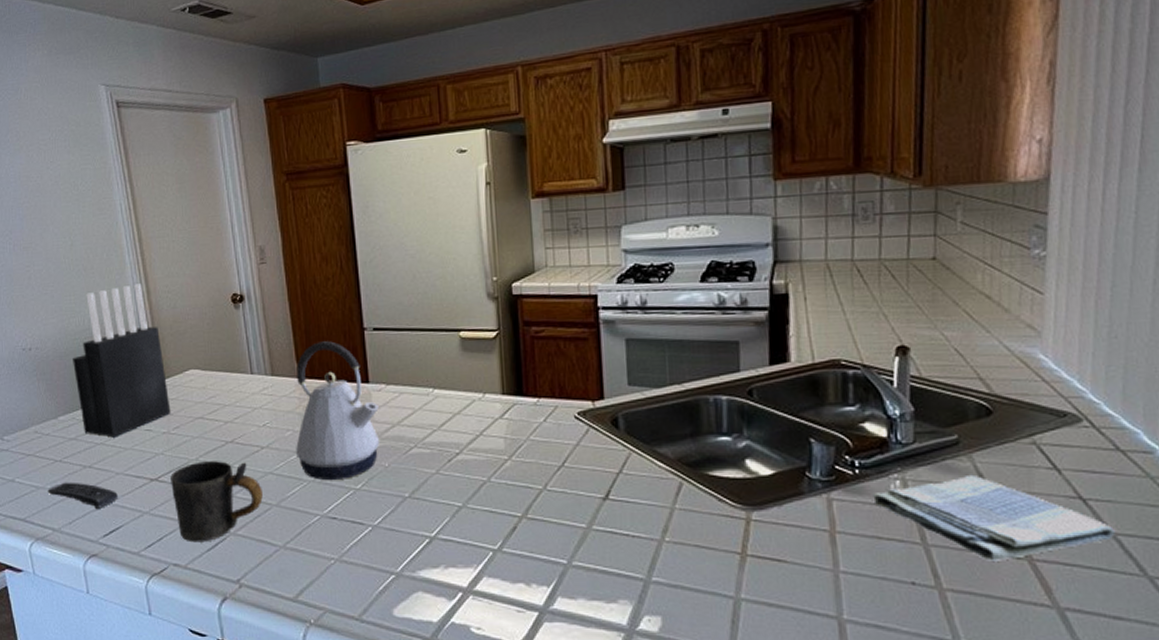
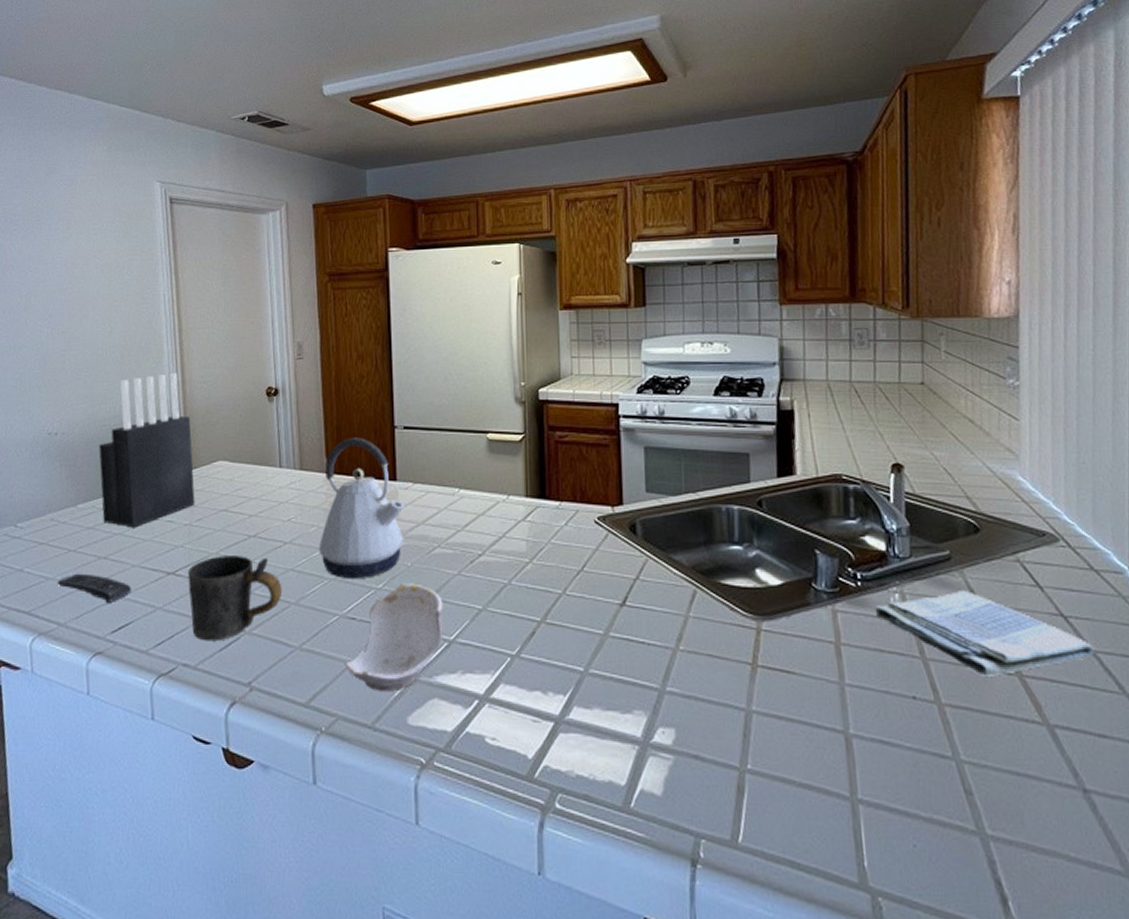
bowl: none [329,483,425,586] -> present [345,583,443,692]

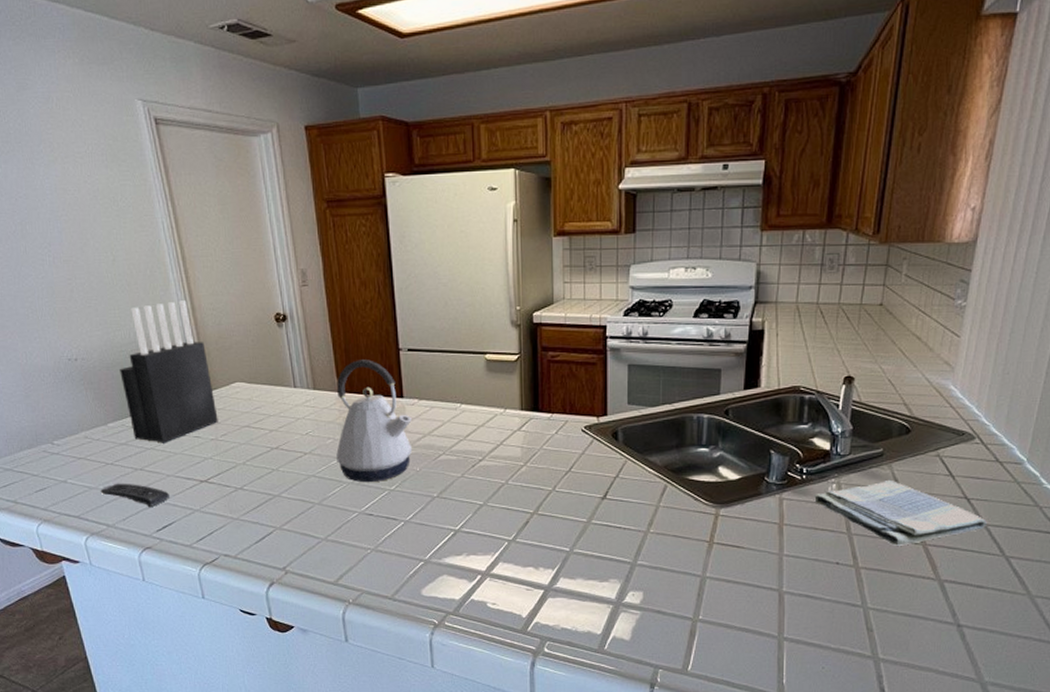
mug: present [188,555,282,642] -> none [219,465,306,536]
bowl: present [345,583,443,692] -> none [366,485,450,571]

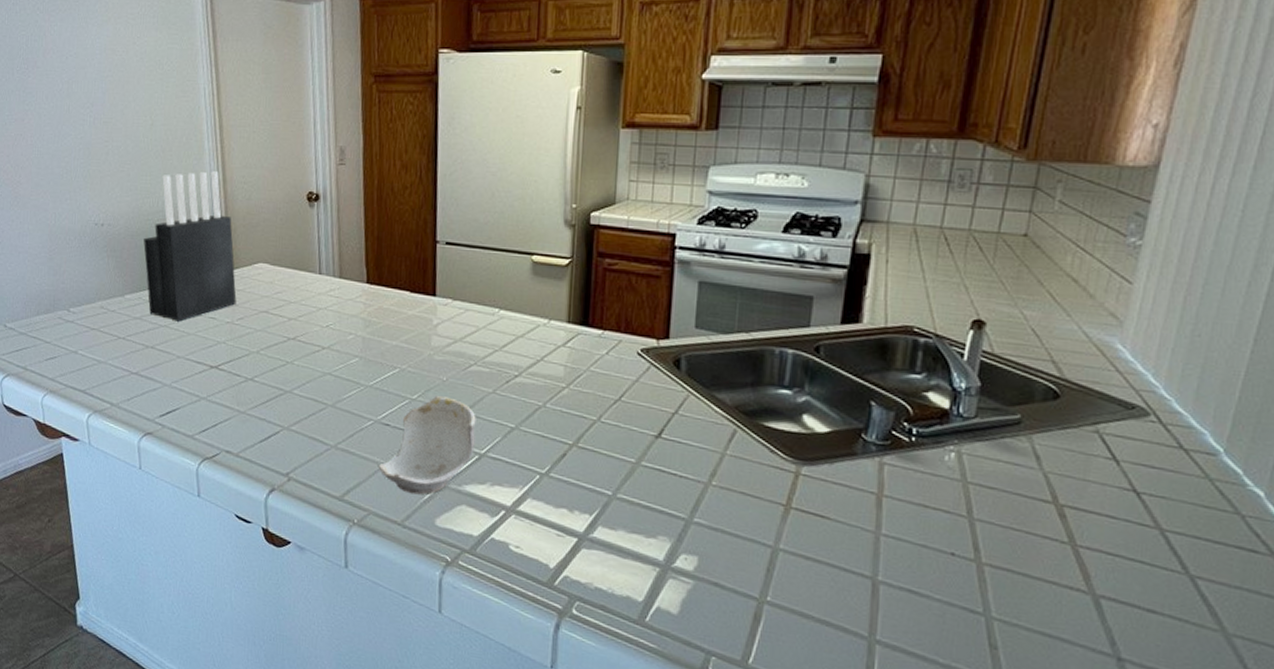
remote control: present [100,483,169,508] -> none [109,359,177,390]
kettle: present [336,360,412,483] -> none [356,249,443,389]
bowl: none [366,485,450,571] -> present [378,396,476,495]
dish towel: present [814,479,987,546] -> none [925,455,1163,543]

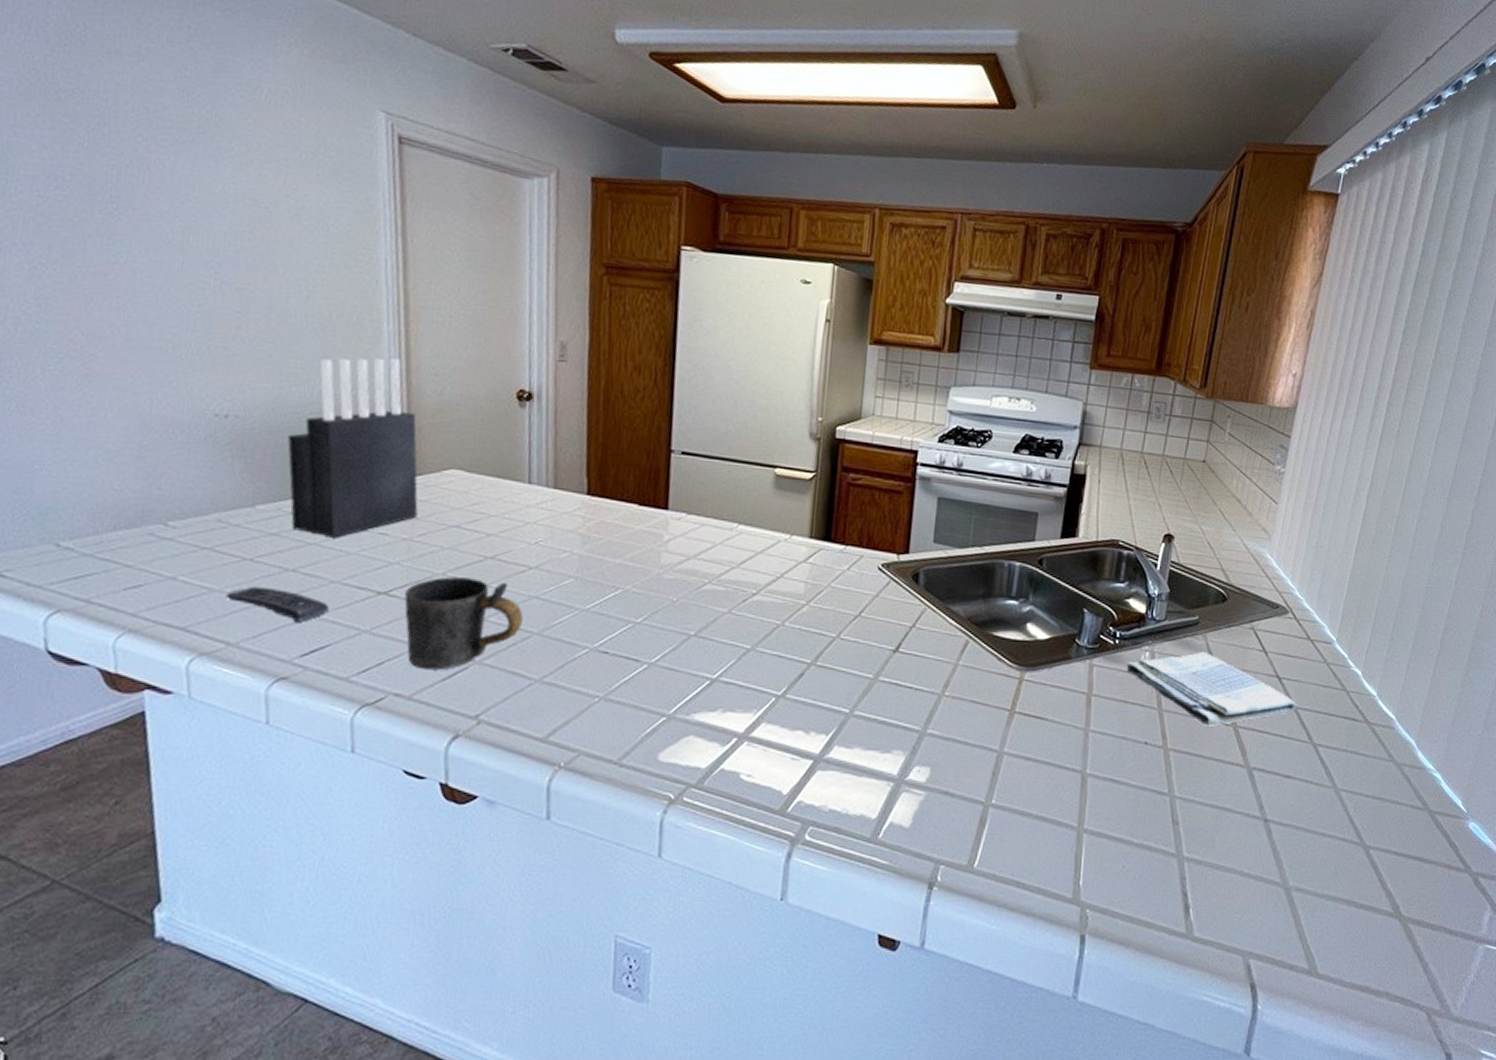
remote control: none [109,359,177,390] -> present [225,586,329,624]
mug: none [230,354,320,434] -> present [404,577,523,671]
bowl: present [378,396,476,495] -> none [592,618,709,728]
dish towel: none [925,455,1163,543] -> present [1126,651,1296,726]

